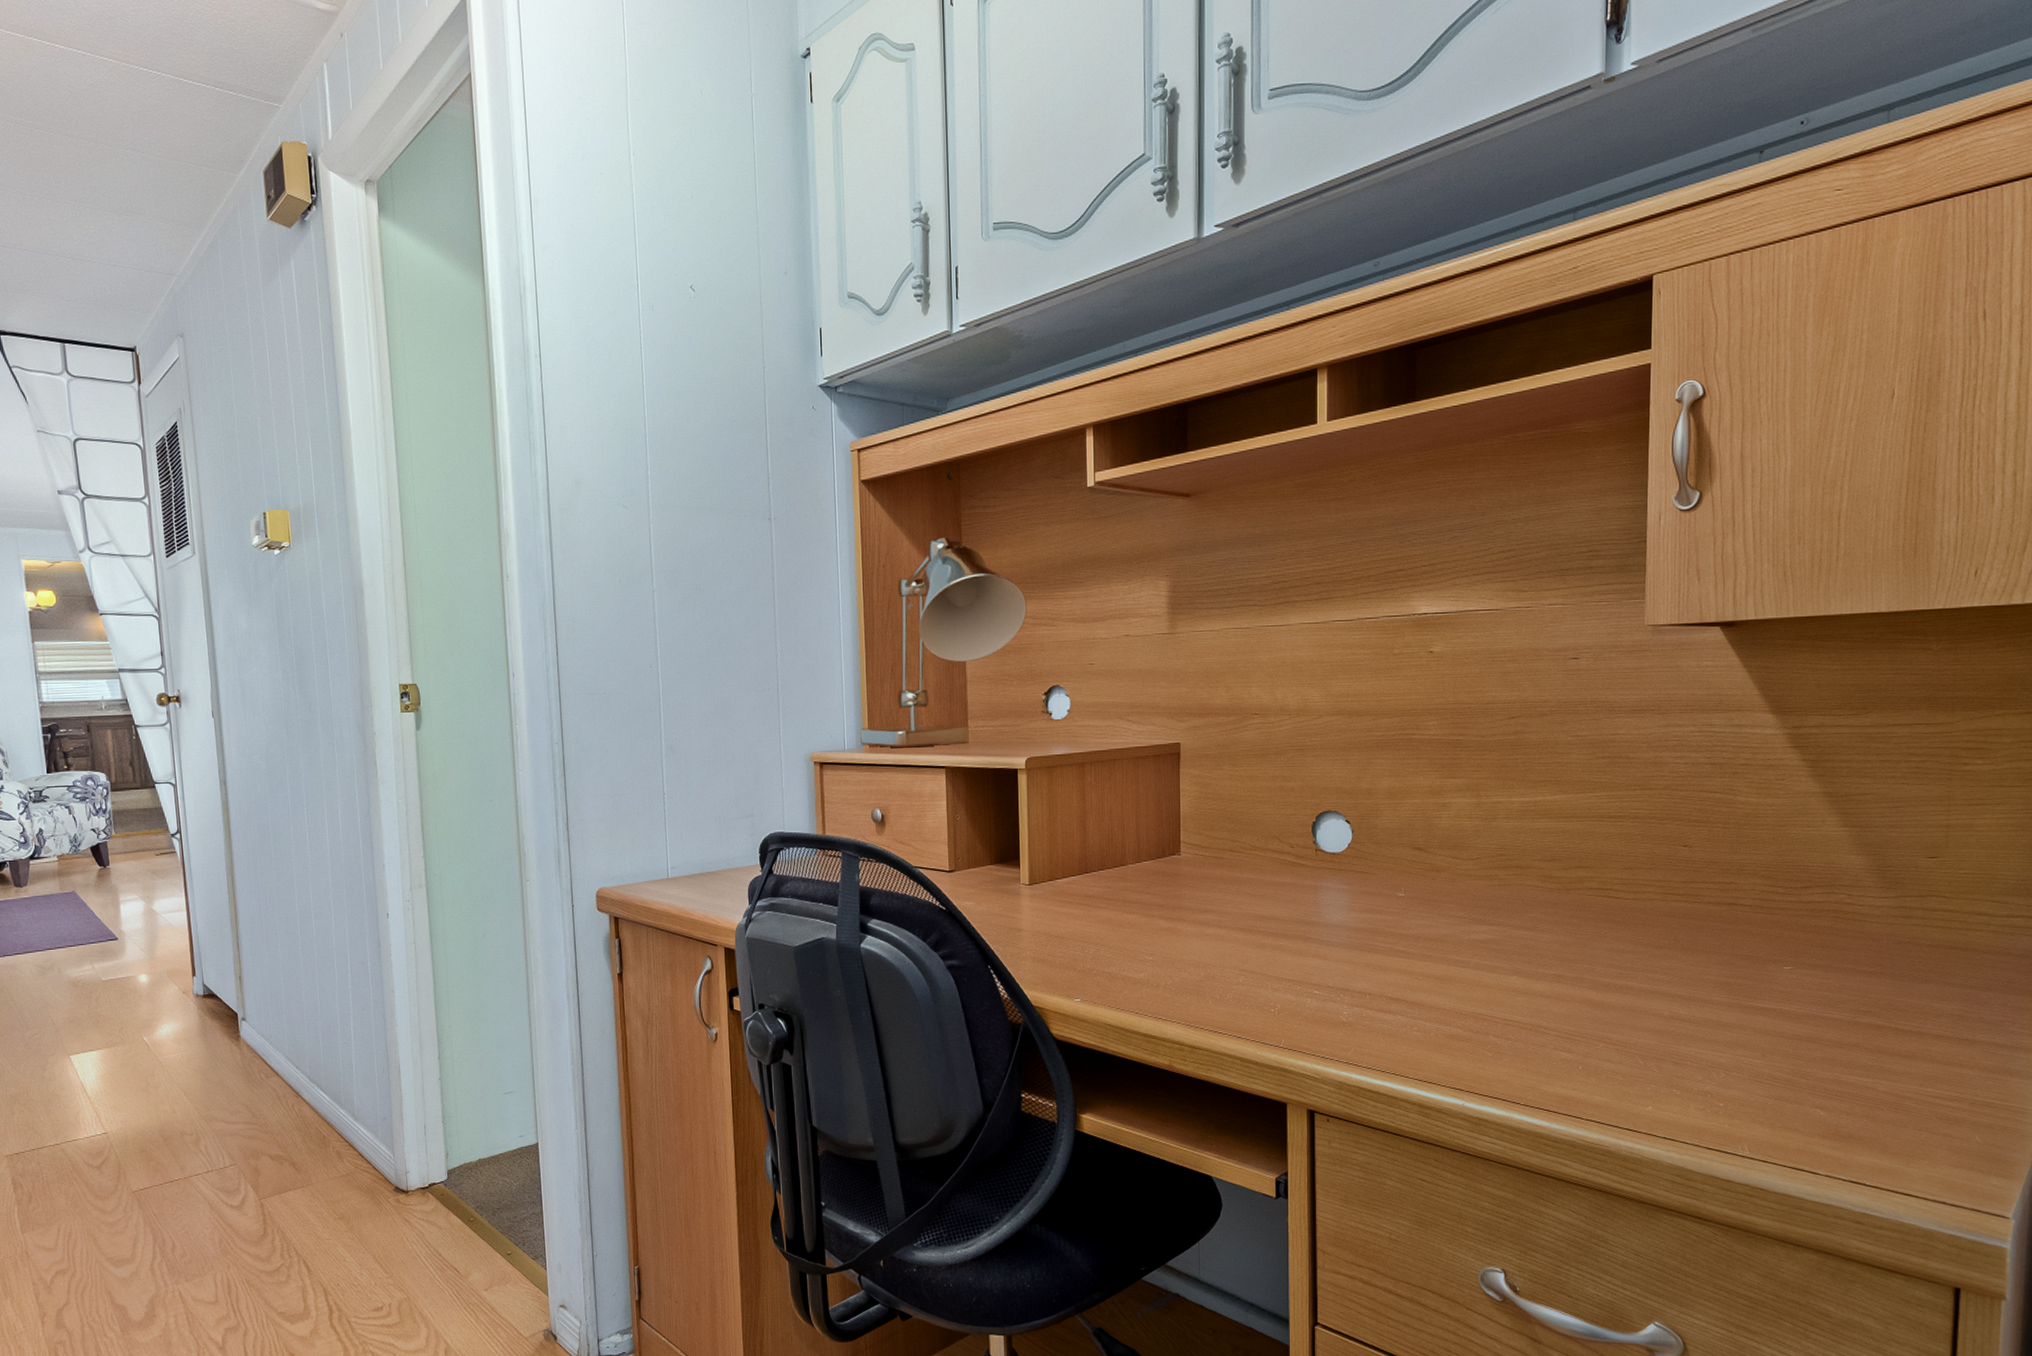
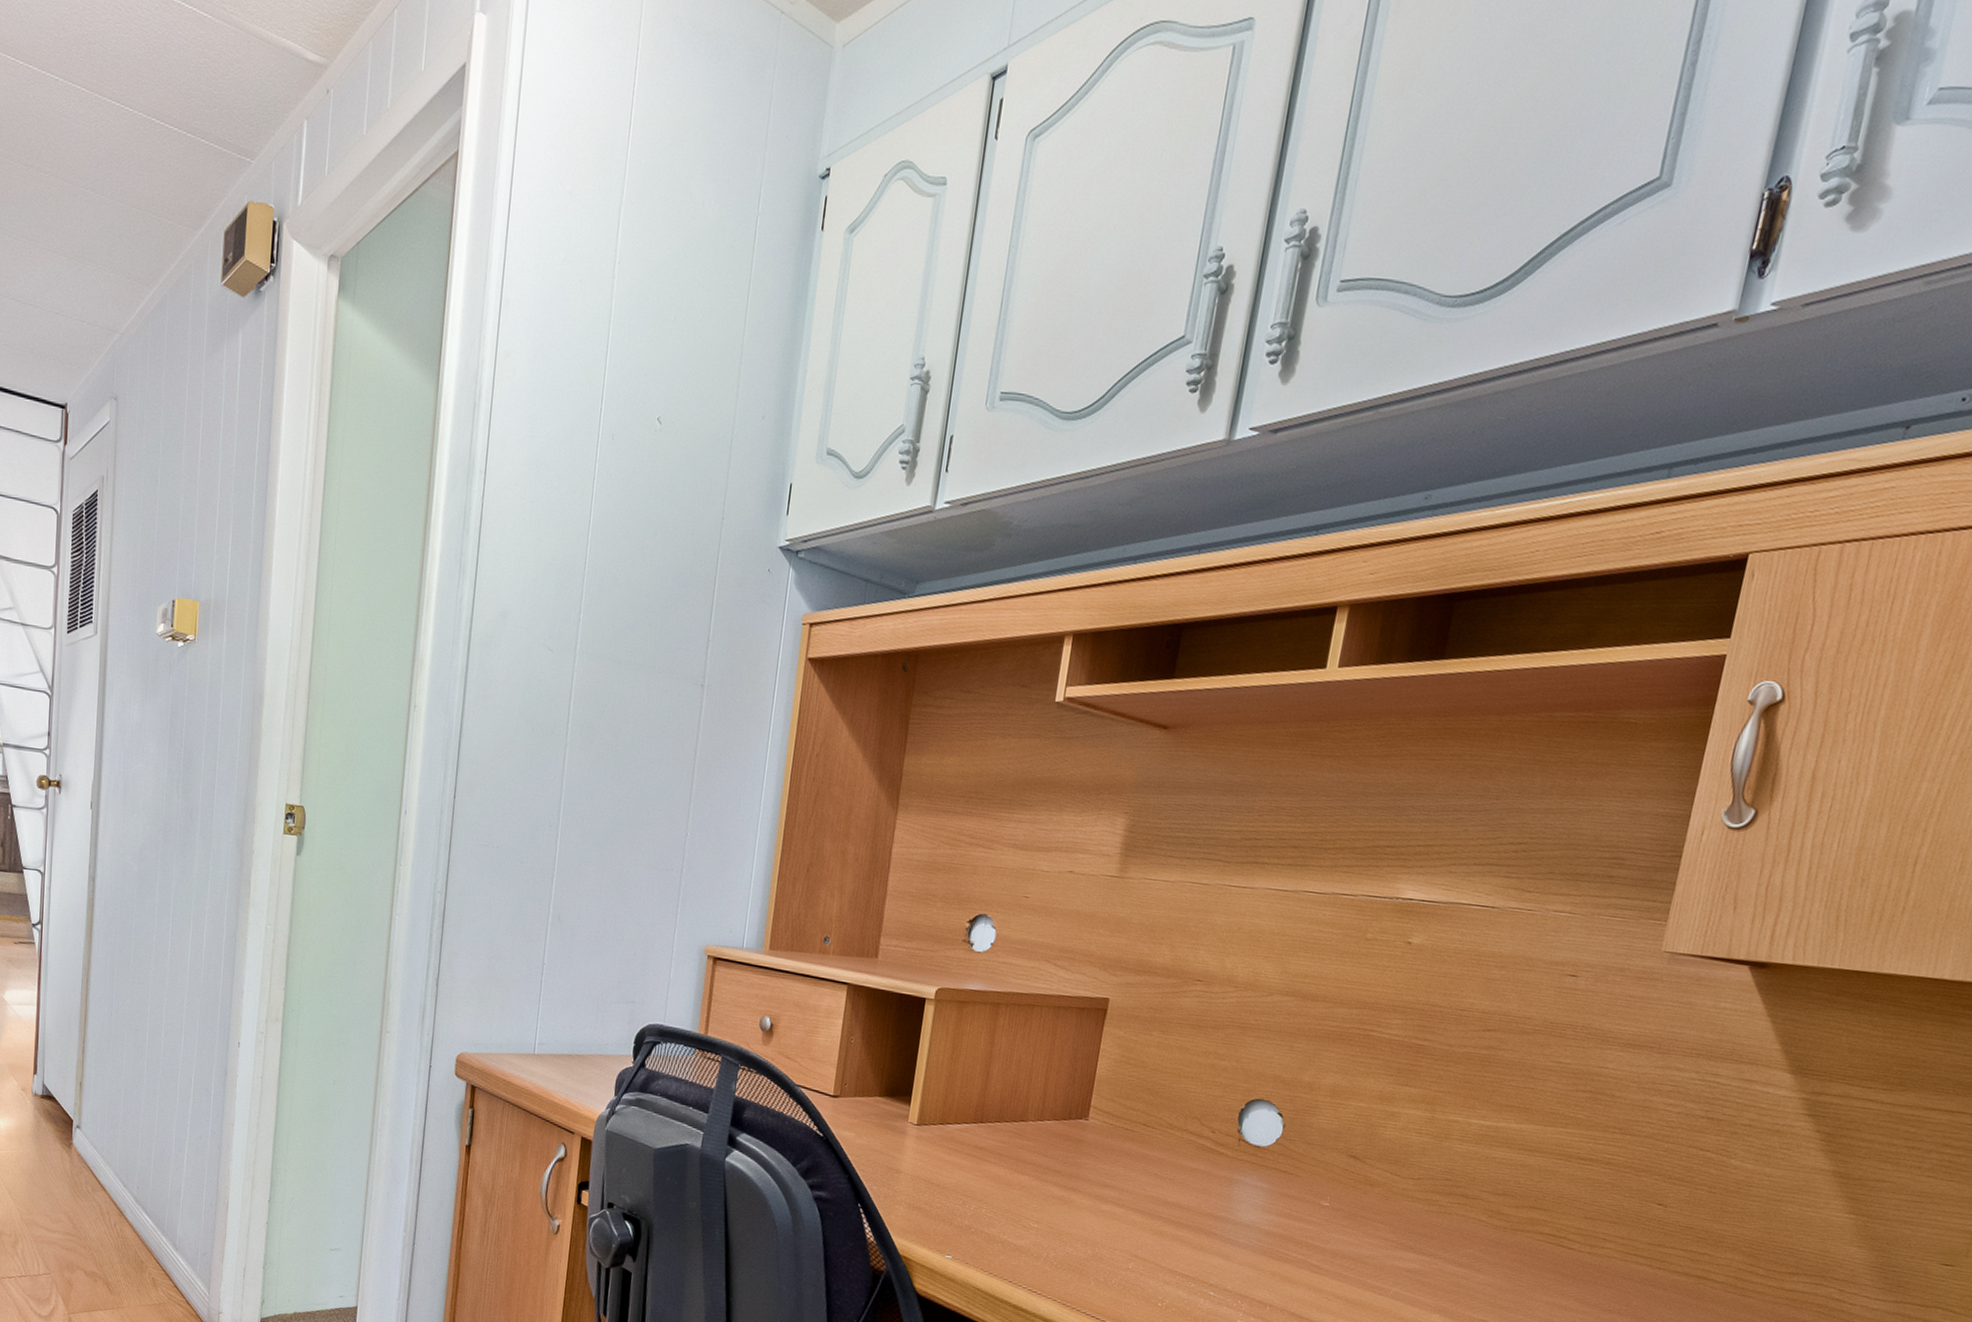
desk lamp: present [860,538,1027,748] -> none [761,734,967,962]

